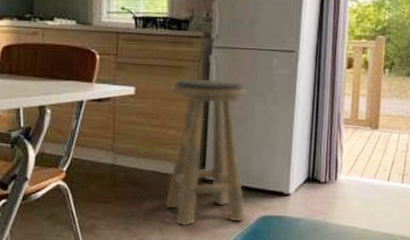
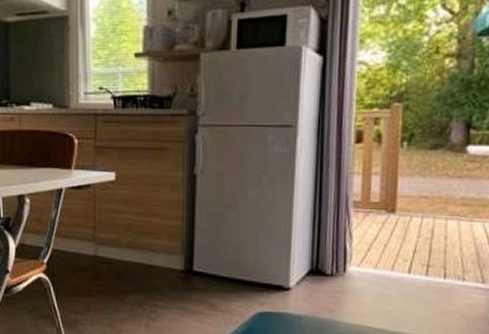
stool: present [165,78,247,227] -> none [150,161,239,323]

